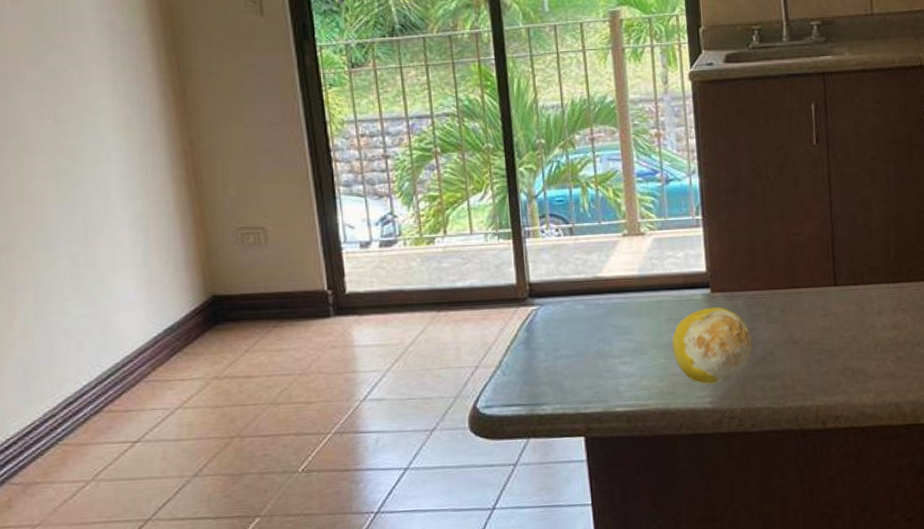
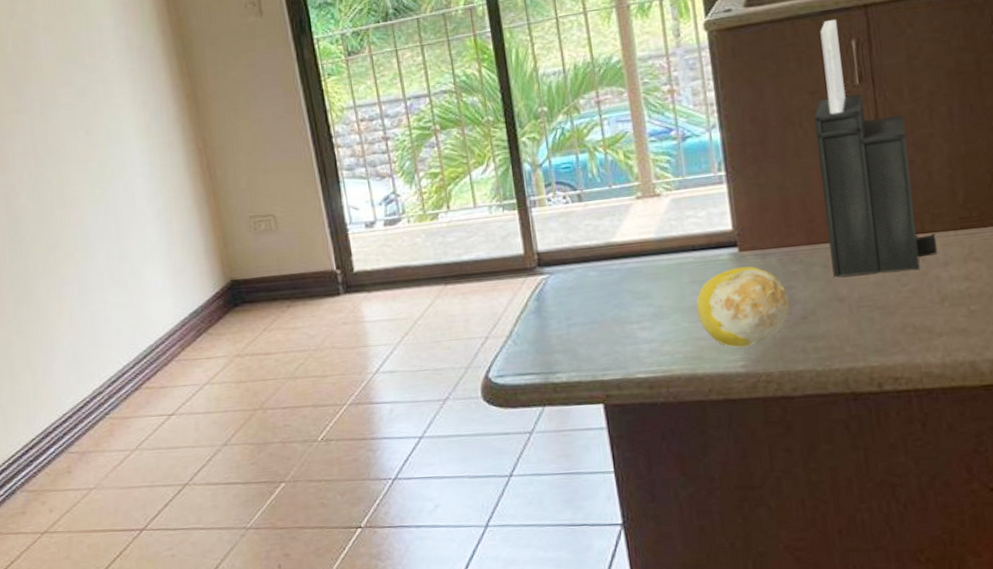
knife block: none [778,82,874,321] -> present [814,19,938,277]

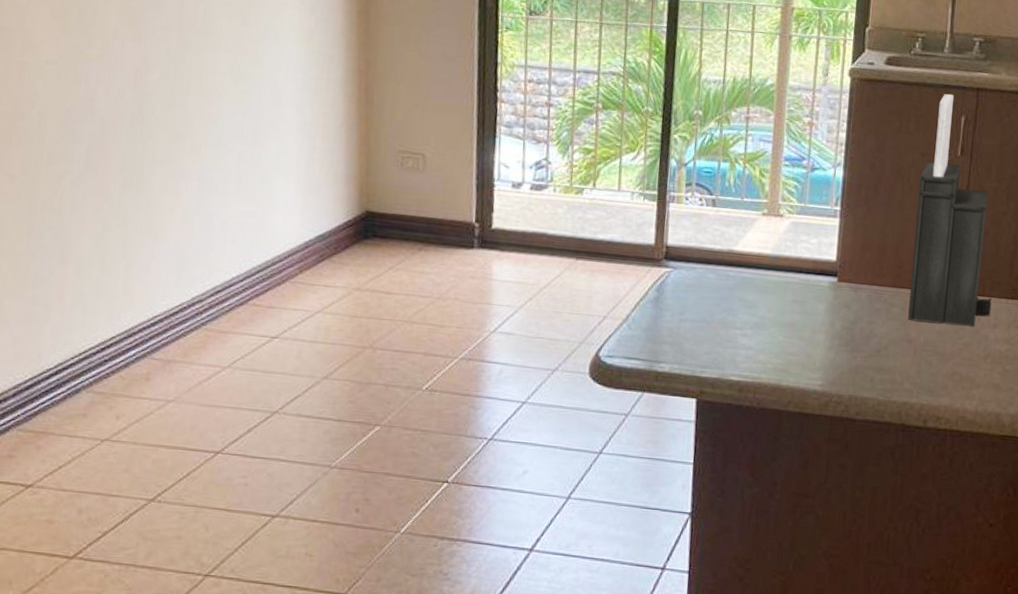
fruit: present [696,266,790,348] -> none [792,295,869,368]

